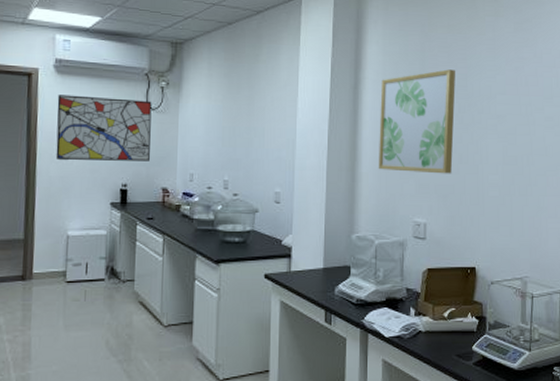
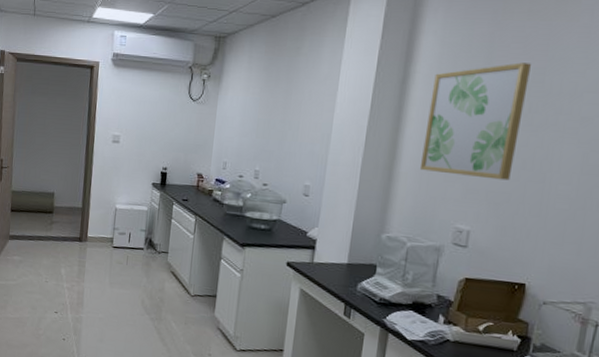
wall art: present [55,95,152,161] -> none [109,85,193,148]

